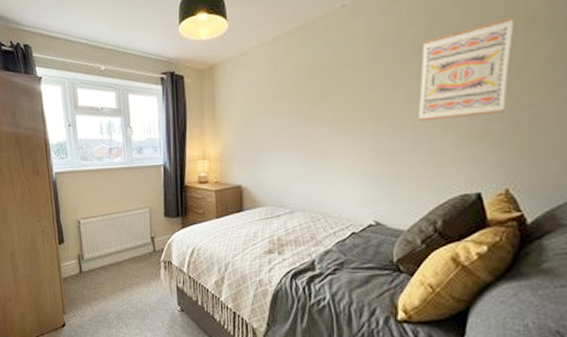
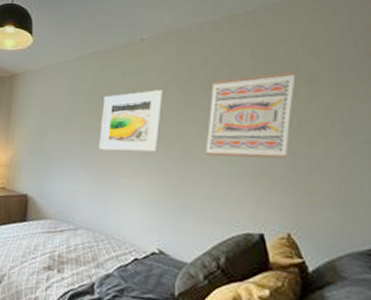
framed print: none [307,59,371,131] -> present [98,90,164,152]

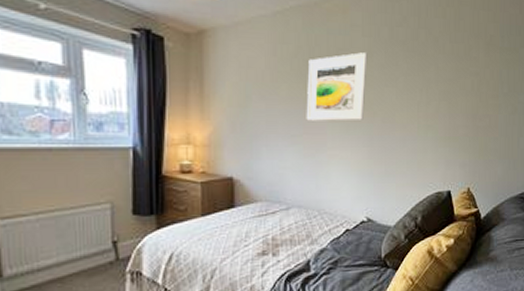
wall art: present [205,71,296,159] -> none [405,35,477,121]

